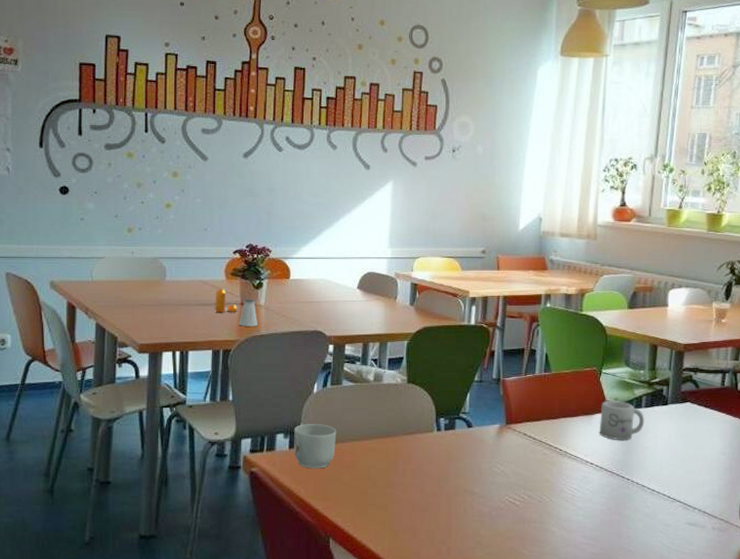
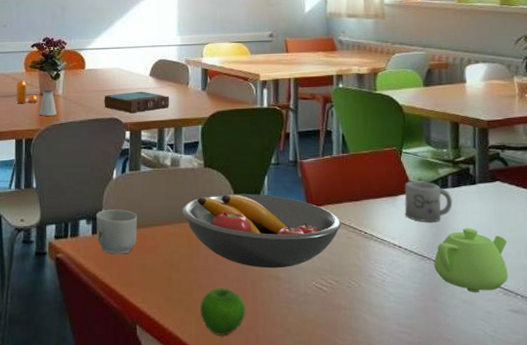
book: none [308,304,377,326] -> present [104,91,170,113]
fruit bowl: none [383,410,538,484] -> present [182,193,341,269]
apple: none [394,502,439,548] -> present [199,288,246,336]
teapot: none [622,446,691,506] -> present [434,228,508,292]

